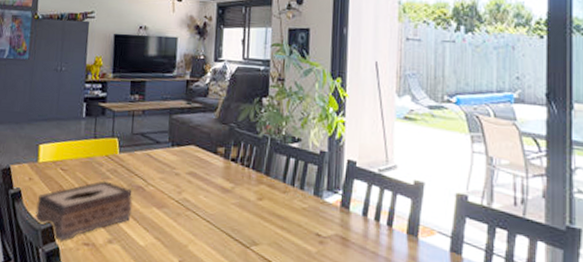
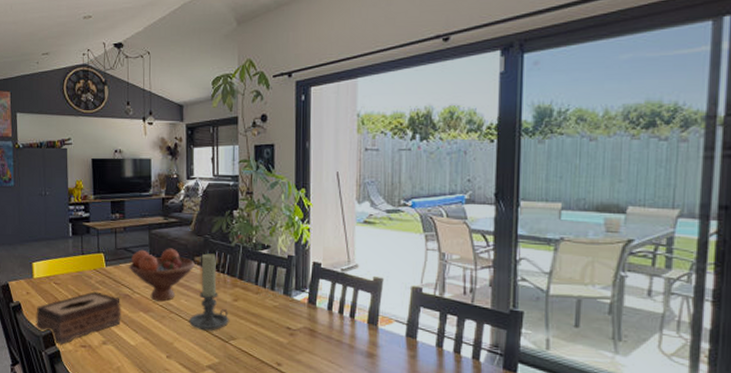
fruit bowl: none [144,136,217,197] -> present [129,248,195,302]
candle holder: none [207,144,252,234] -> present [189,253,229,331]

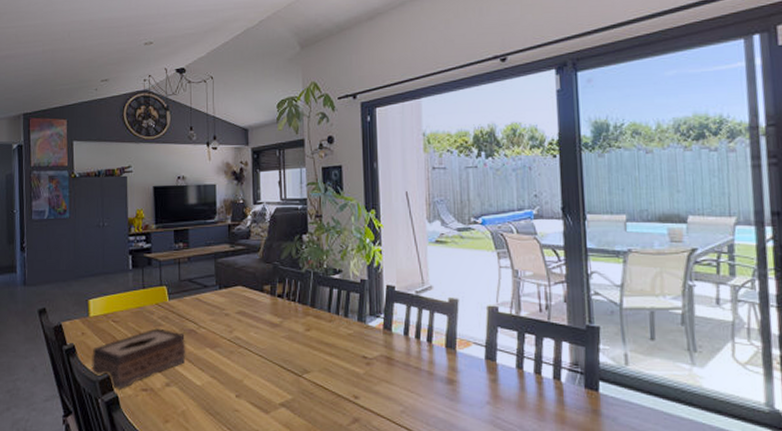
fruit bowl: present [129,248,195,302] -> none [194,277,264,335]
candle holder: present [189,253,229,331] -> none [259,281,302,365]

